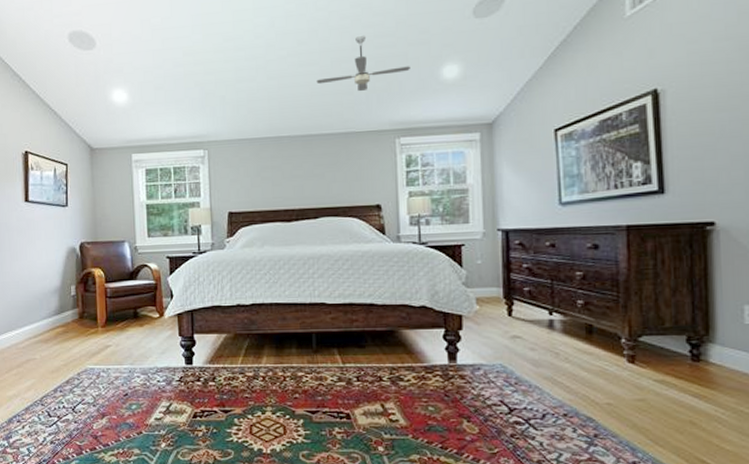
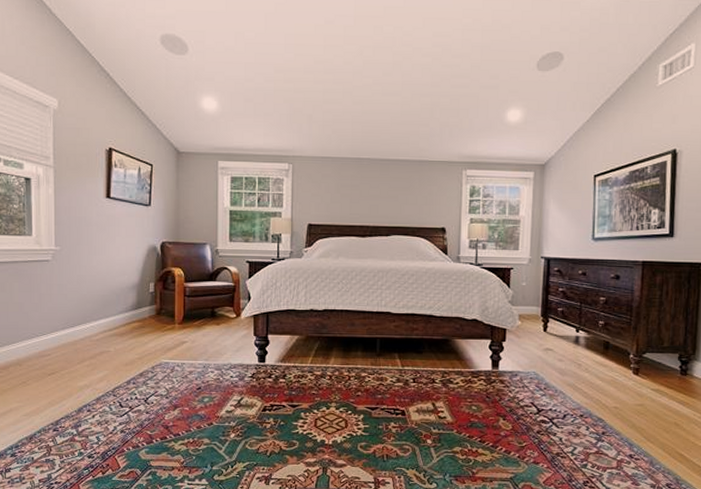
ceiling fan: present [316,35,410,92] -> none [397,73,480,125]

